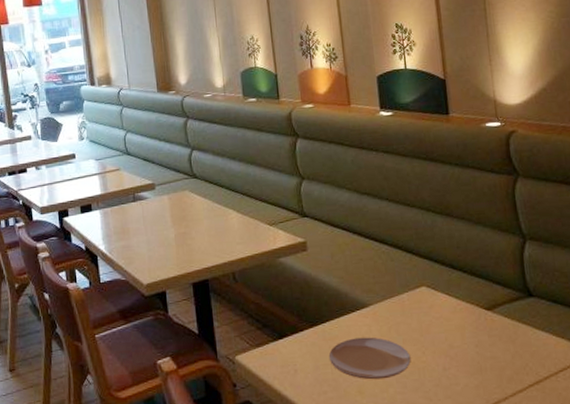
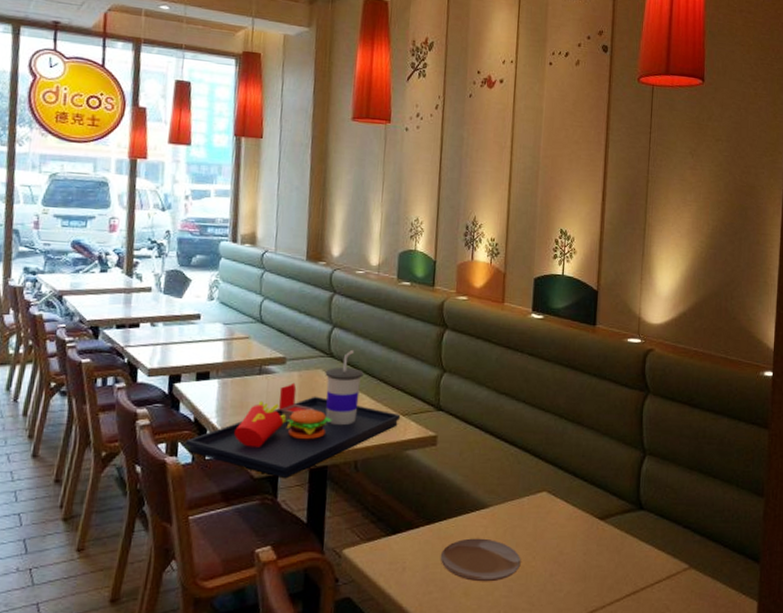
food tray: none [81,168,269,295] -> present [185,349,401,479]

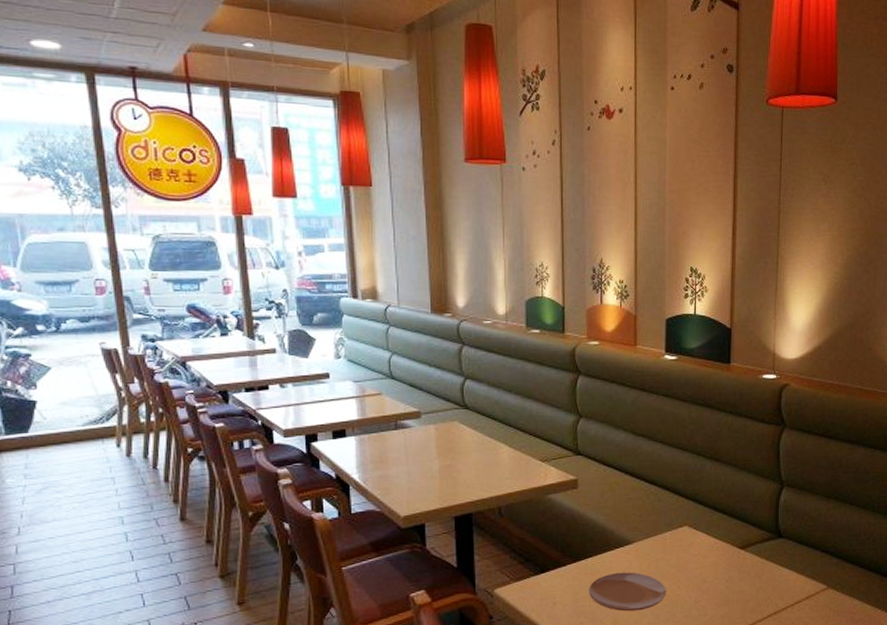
food tray: present [185,349,401,479] -> none [329,400,541,528]

